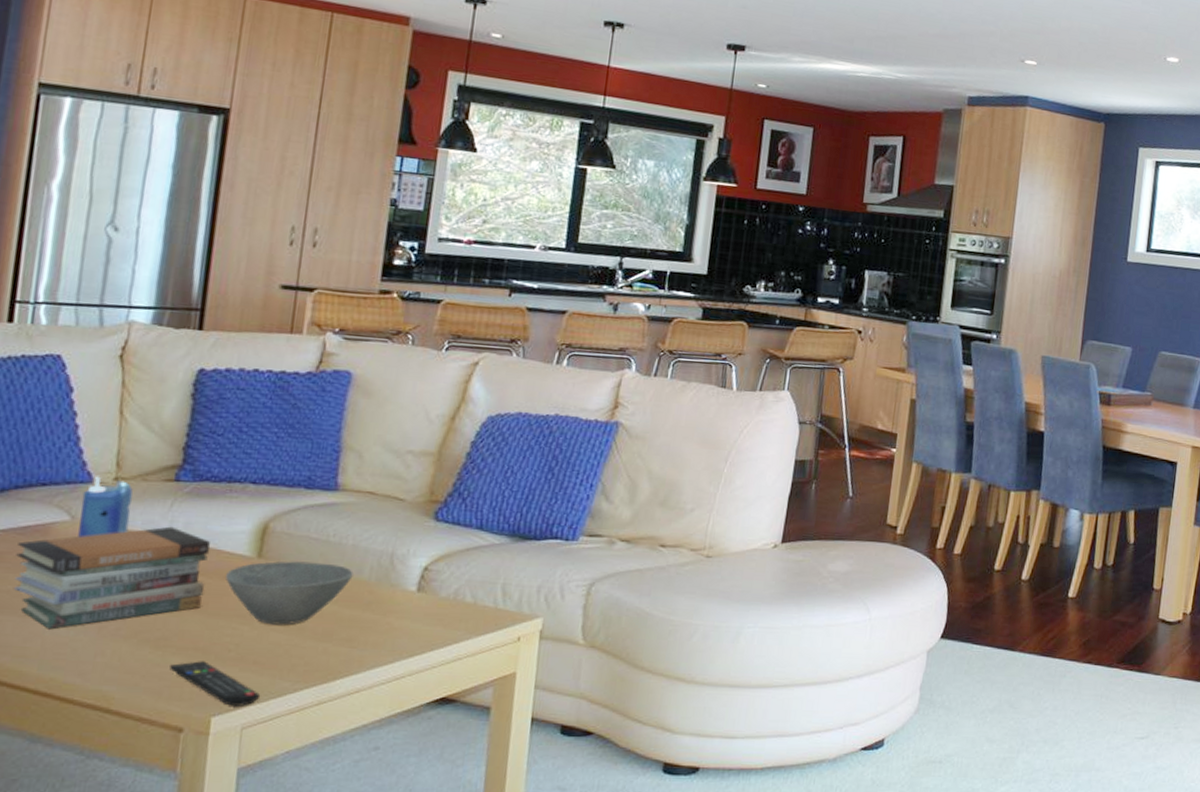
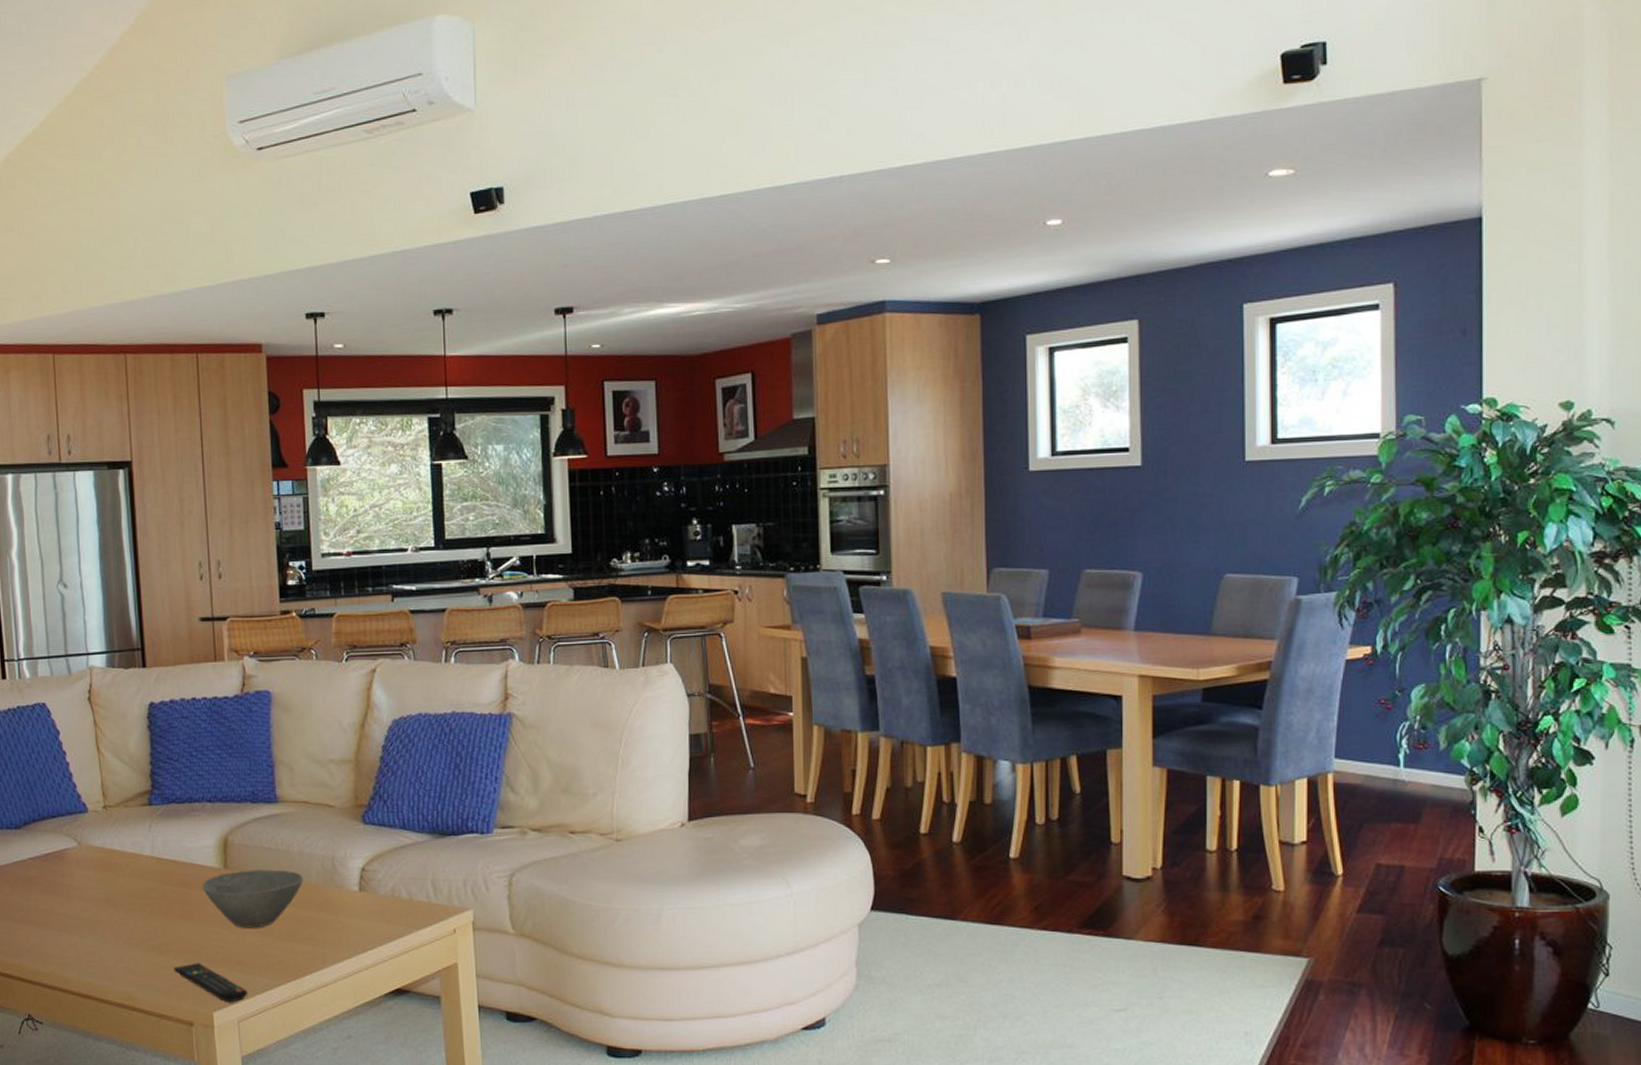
book stack: present [13,526,211,630] -> none [44,845,188,941]
candle: present [78,476,133,537] -> none [82,806,122,860]

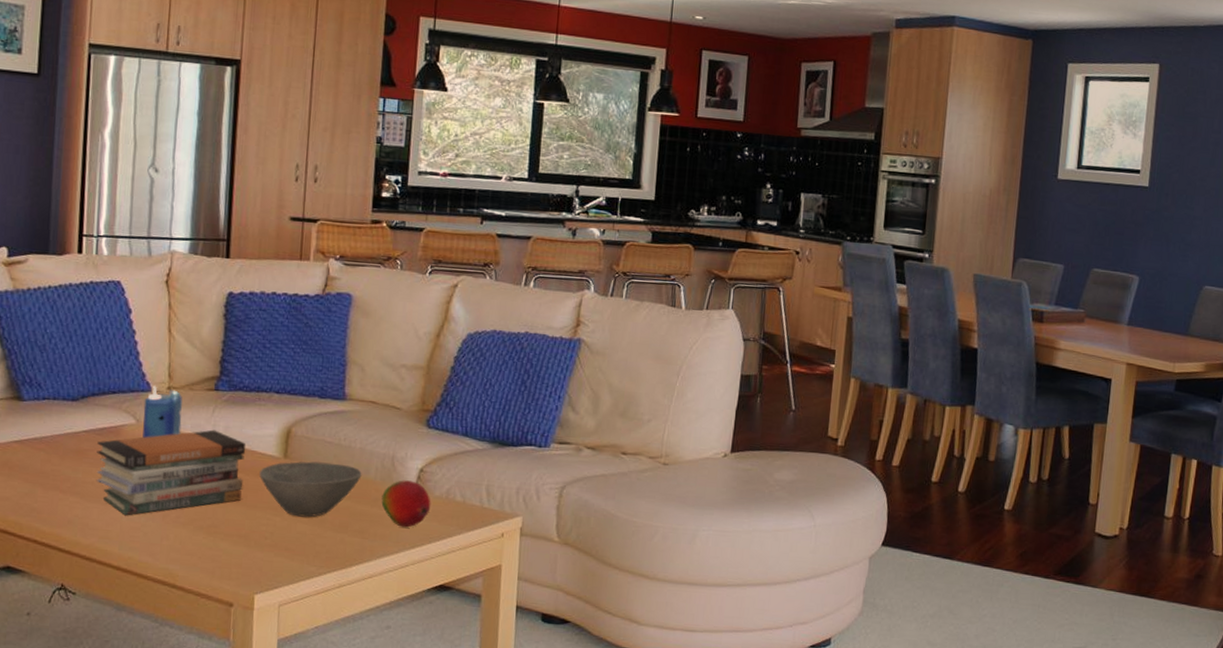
book stack: none [44,845,188,941] -> present [96,429,246,516]
candle: none [82,806,122,860] -> present [142,385,183,438]
remote control: present [174,963,248,1002] -> none [220,546,293,586]
fruit: none [326,881,377,931] -> present [381,480,431,528]

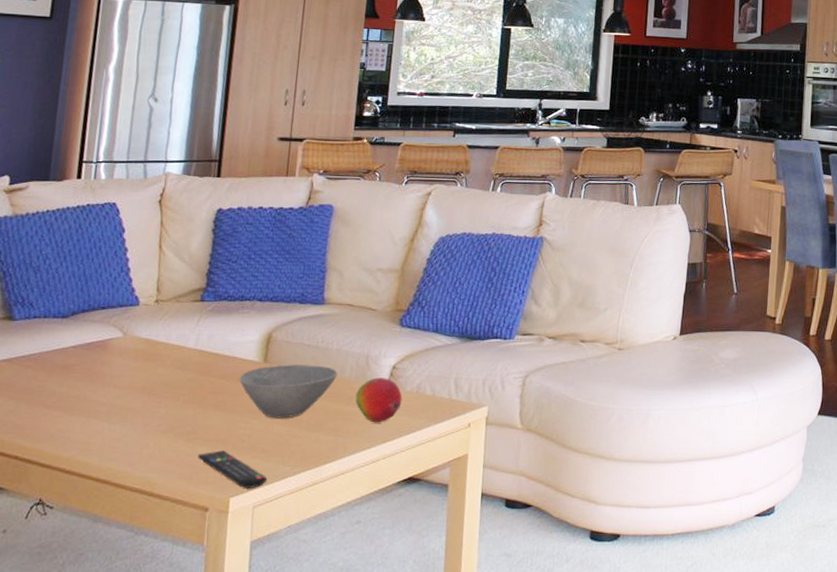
book stack: present [96,429,246,516] -> none [80,339,228,427]
candle: present [142,385,183,438] -> none [128,299,170,350]
remote control: none [220,546,293,586] -> present [198,450,268,488]

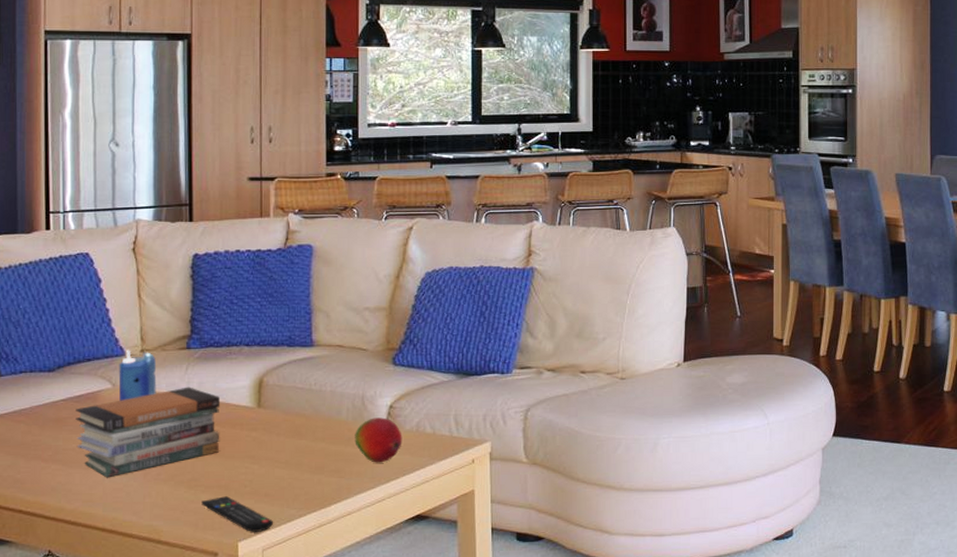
book stack: none [80,339,228,427] -> present [75,387,221,478]
candle: none [128,299,170,350] -> present [118,350,157,401]
bowl: present [240,364,338,419] -> none [235,408,334,463]

